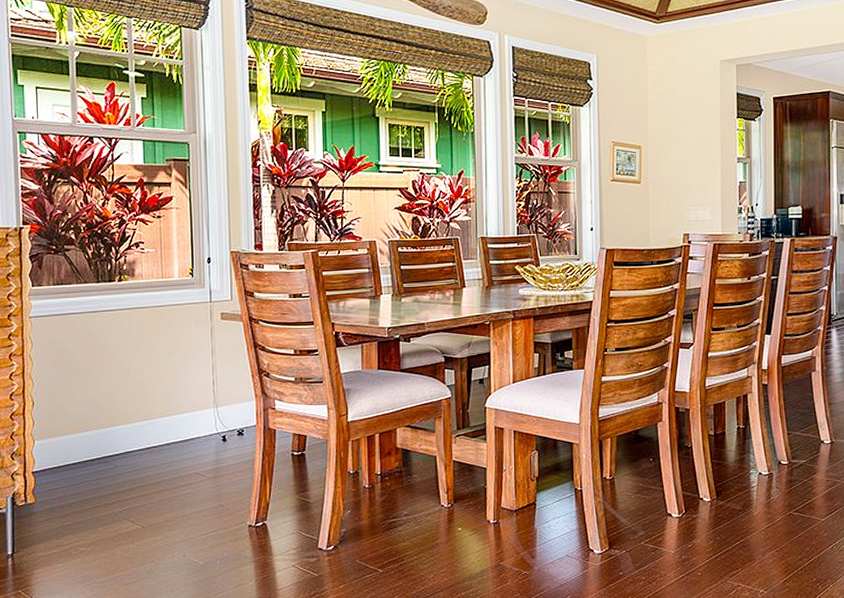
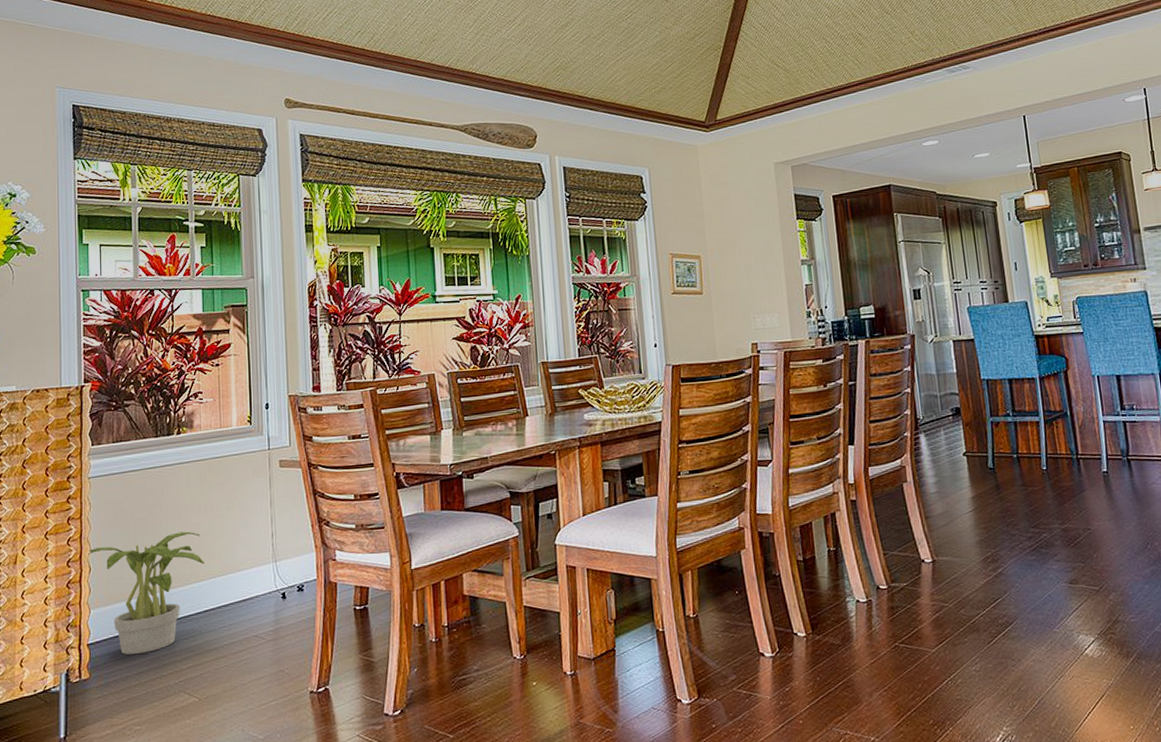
potted plant: none [31,374,146,484] -> present [88,531,204,655]

